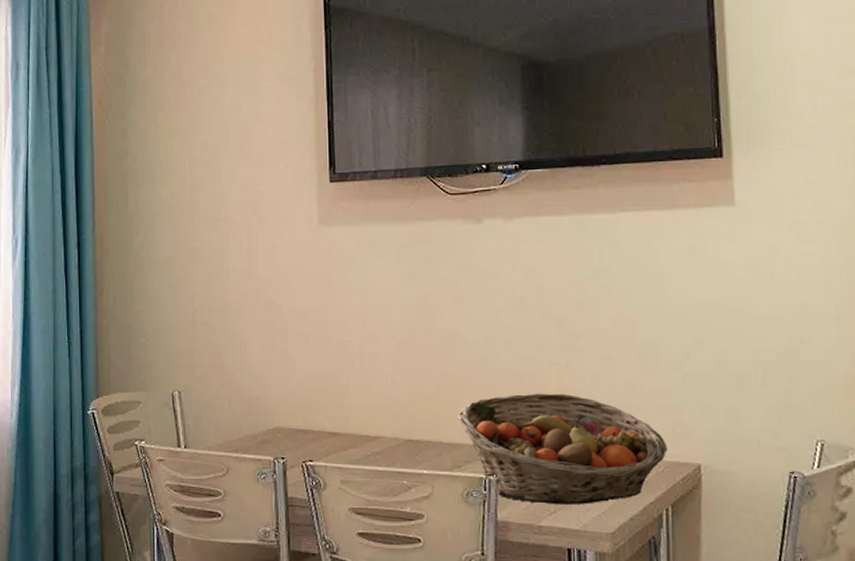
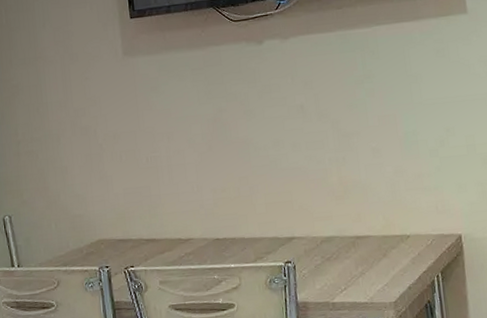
fruit basket: present [458,393,668,504] -> none [256,184,433,283]

